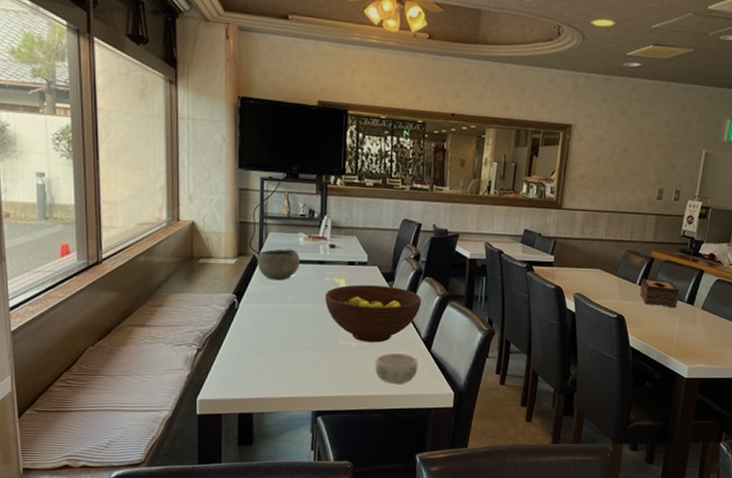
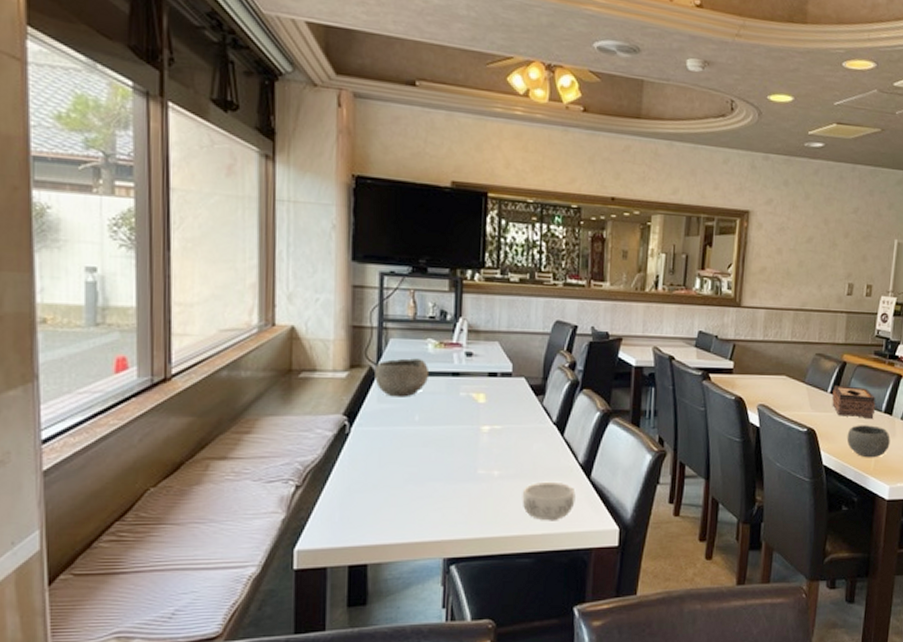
fruit bowl: present [324,285,421,343] -> none [459,400,578,470]
bowl: none [651,313,691,342] -> present [846,425,890,458]

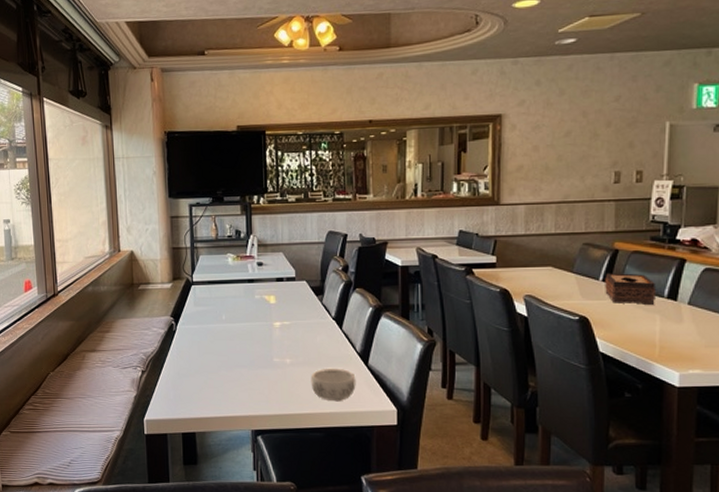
bowl: present [374,358,430,397] -> none [191,270,231,301]
bowl: present [846,425,890,458] -> none [625,311,677,345]

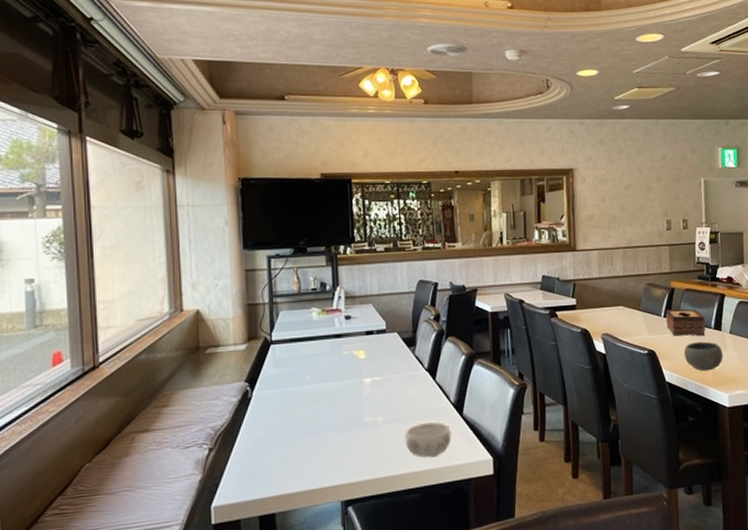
bowl: none [625,311,677,345] -> present [683,341,723,371]

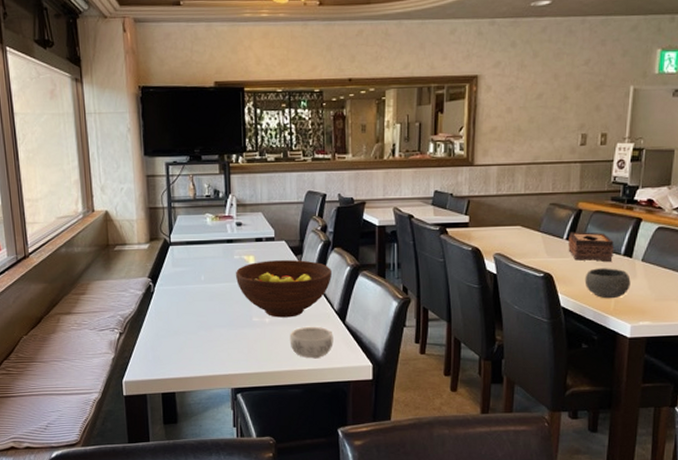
fruit bowl: none [344,351,447,416] -> present [235,260,331,318]

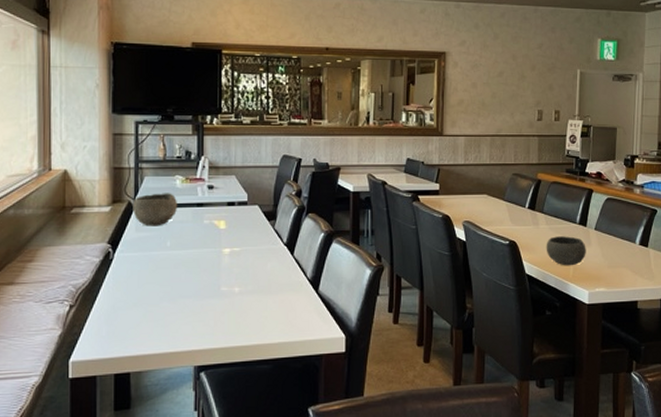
bowl: none [168,230,210,262] -> present [133,193,178,226]
fruit bowl: present [235,260,331,318] -> none [204,226,305,287]
decorative bowl: present [289,326,334,359] -> none [260,295,306,331]
tissue box: present [568,232,614,262] -> none [530,201,570,230]

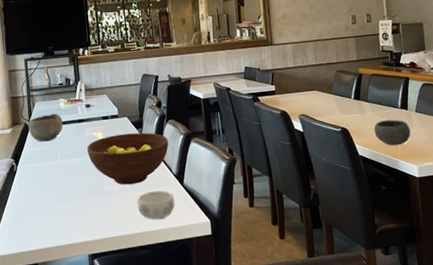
fruit bowl: none [204,226,305,287] -> present [86,132,169,185]
decorative bowl: none [260,295,306,331] -> present [136,190,175,220]

